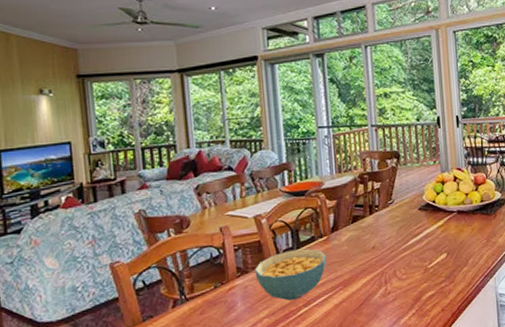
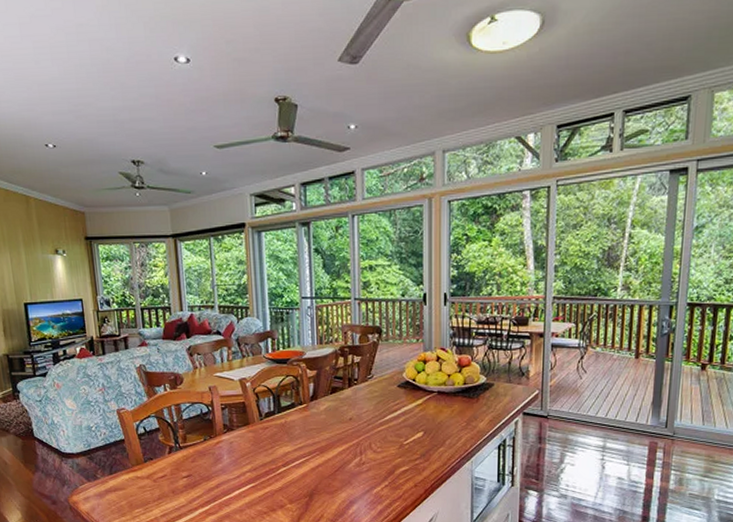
cereal bowl: present [254,248,327,301] -> none [239,413,306,459]

